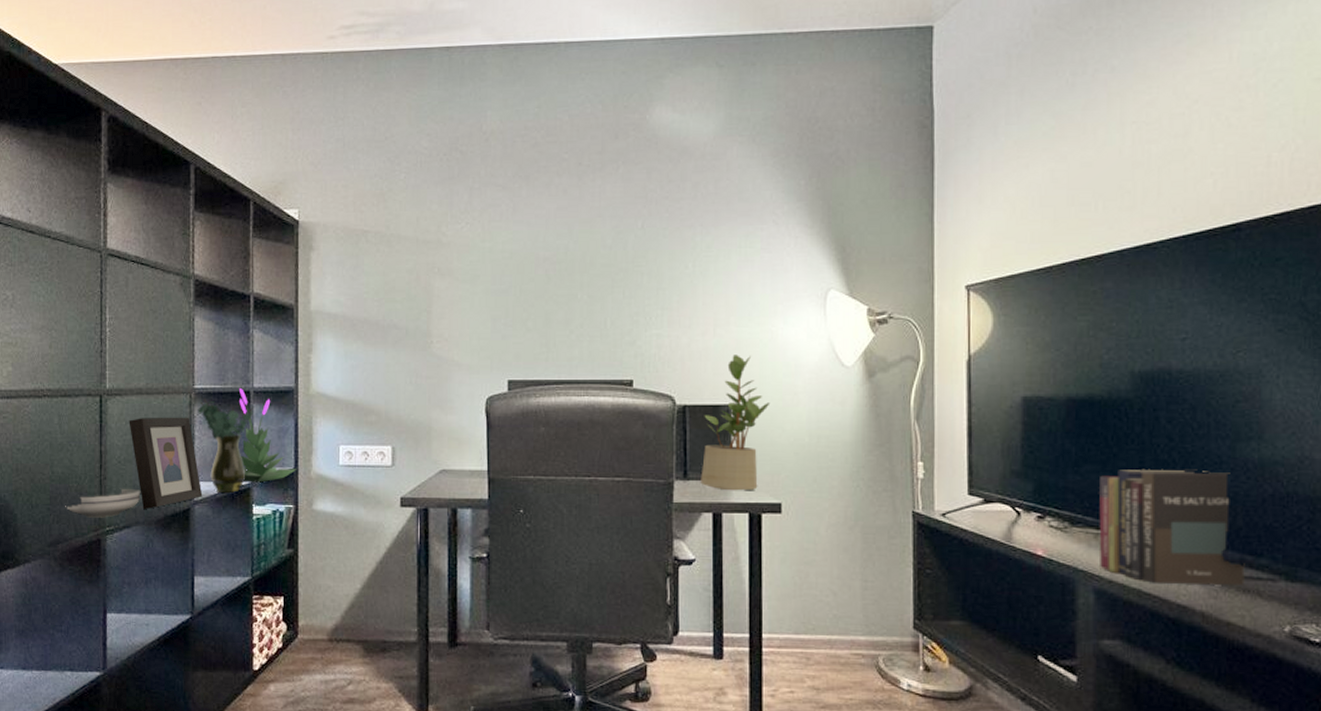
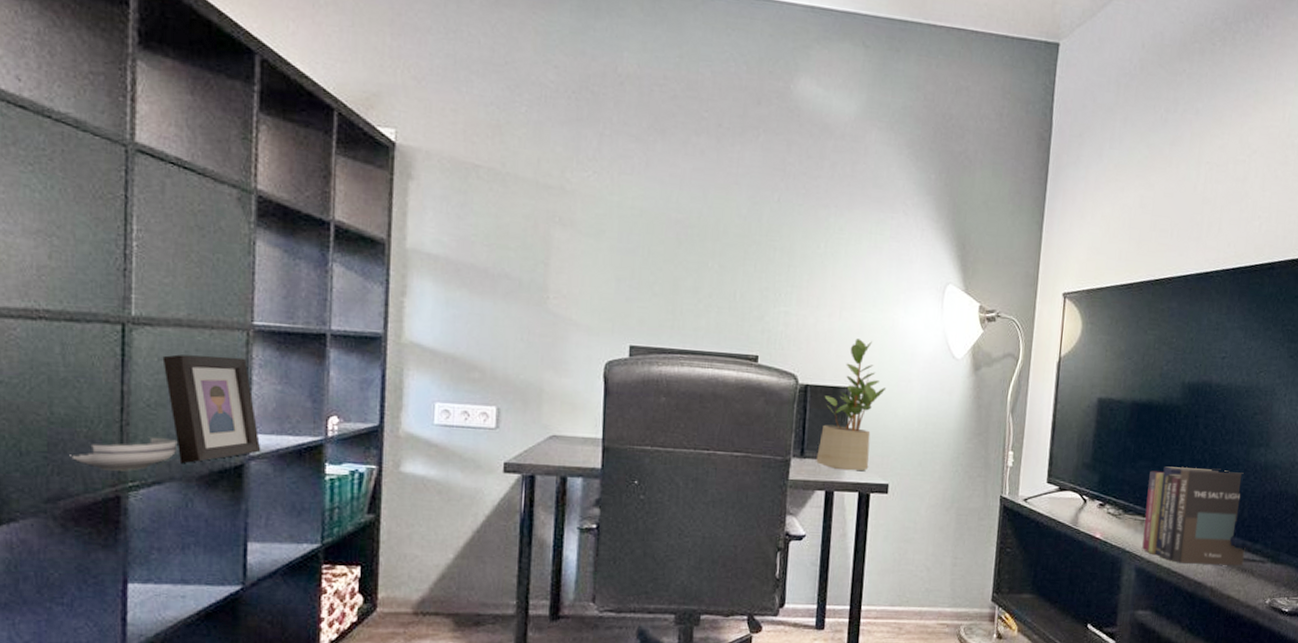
vase: present [198,397,255,493] -> none [257,337,332,449]
plant: present [240,387,296,483] -> none [312,328,381,439]

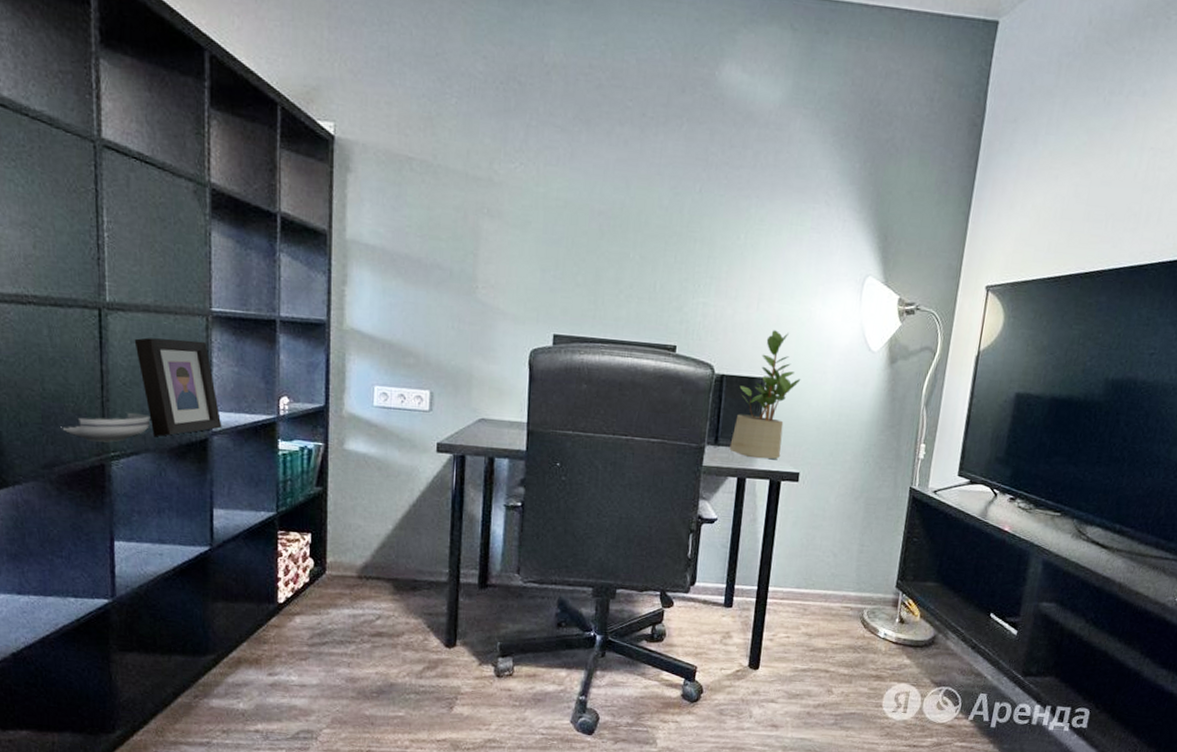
books: present [1142,466,1246,566] -> none [1051,463,1164,564]

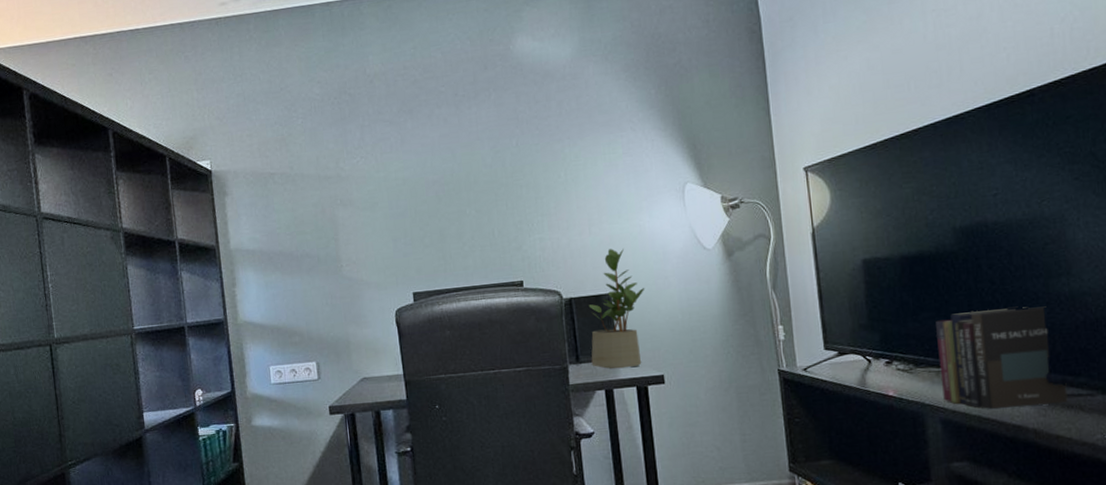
bowl: present [60,412,151,443] -> none [29,424,97,455]
picture frame: present [134,337,222,436] -> none [78,355,152,442]
books: none [1051,463,1164,564] -> present [936,306,1068,410]

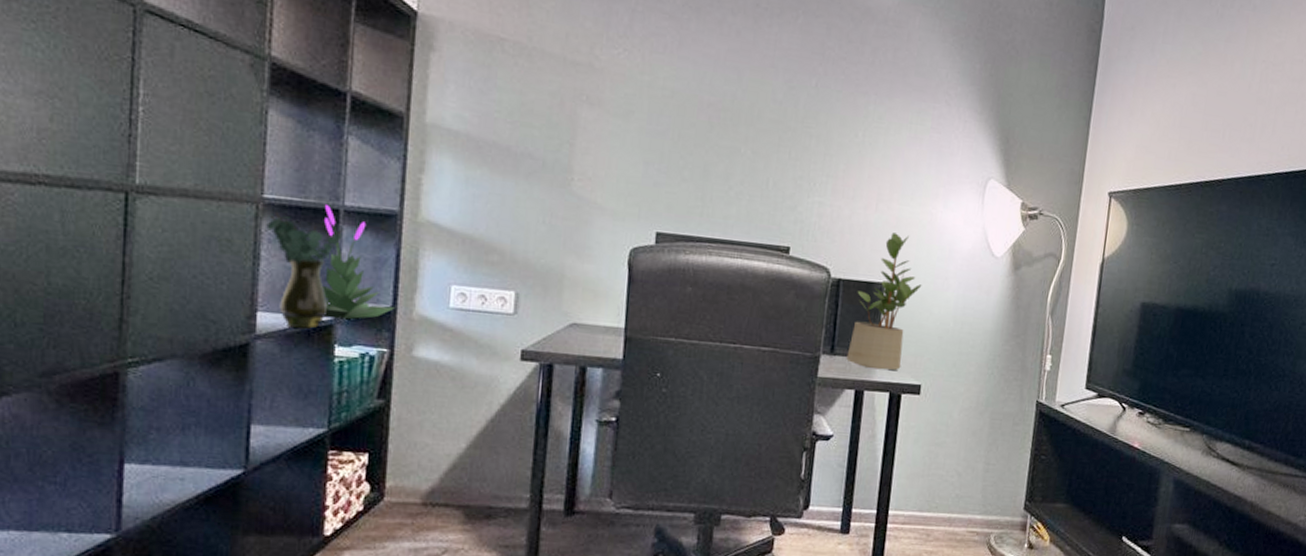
vase: none [139,337,190,420] -> present [266,210,344,329]
plant: none [175,324,233,408] -> present [322,203,394,320]
books: present [936,306,1068,410] -> none [1181,375,1289,481]

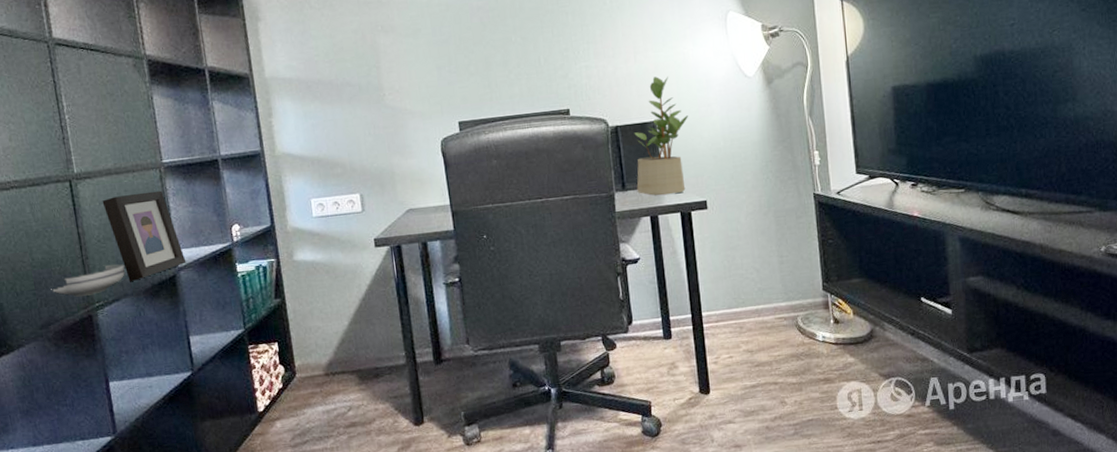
bowl: none [67,311,181,347] -> present [51,263,125,297]
picture frame: none [166,226,268,340] -> present [102,190,187,281]
vase: present [266,210,344,329] -> none [169,170,226,257]
plant: present [322,203,394,320] -> none [207,157,273,244]

